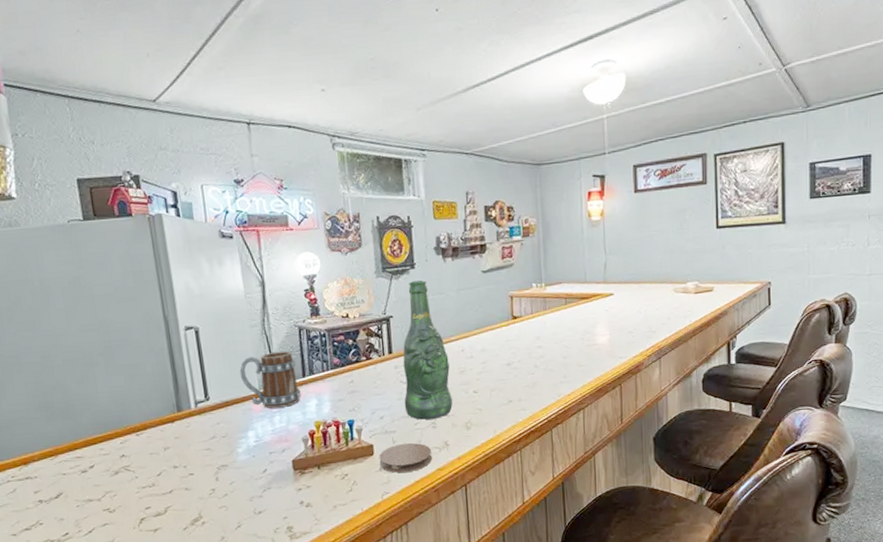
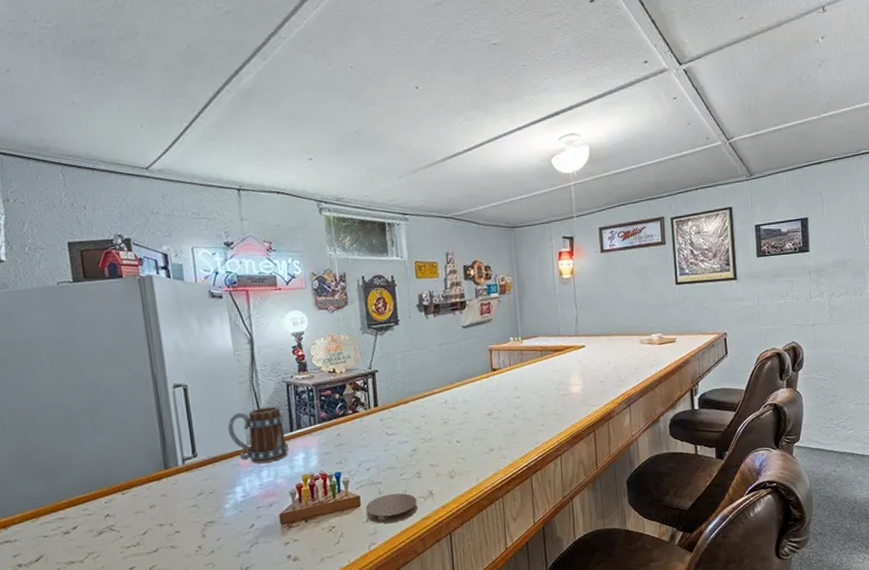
beer bottle: present [403,280,453,420] -> none [388,336,437,470]

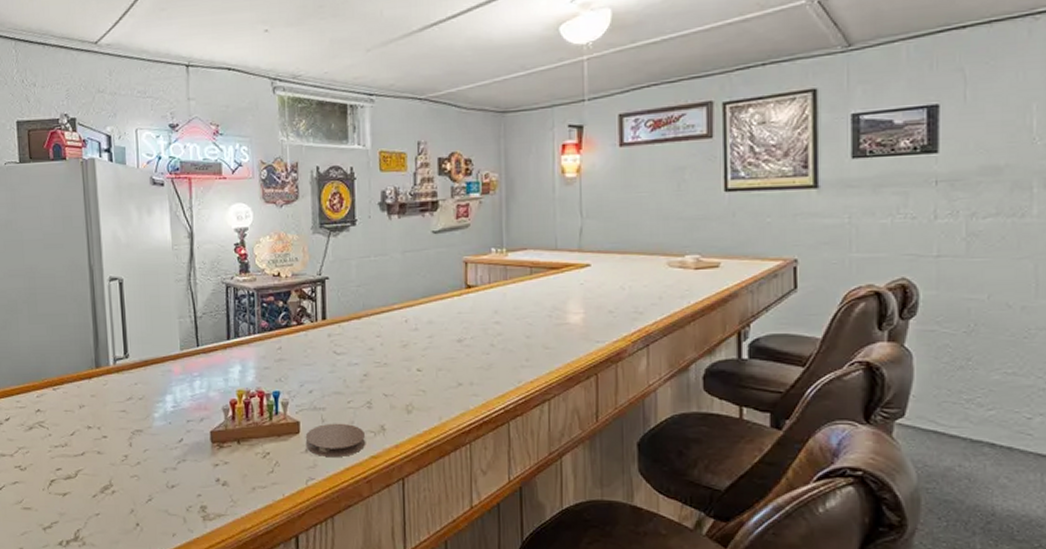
beer mug: present [227,406,289,463] -> none [161,309,225,371]

